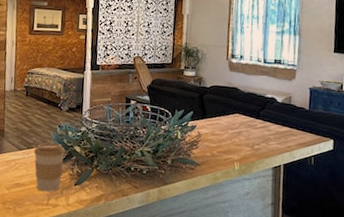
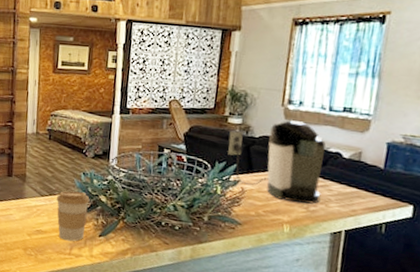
coffee maker: none [185,72,263,144] -> present [228,120,326,204]

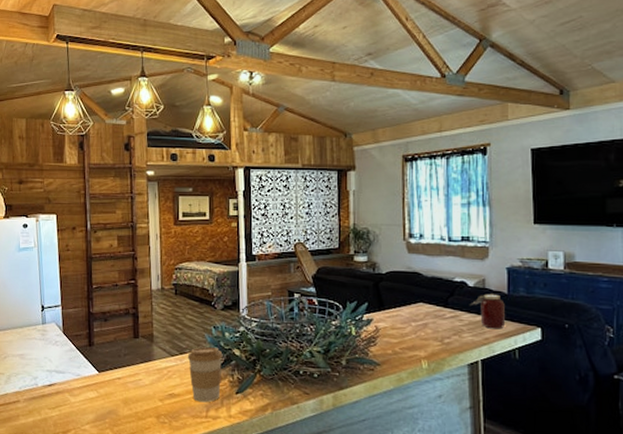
coffee maker: present [228,120,326,204] -> none [357,254,453,337]
jar: none [342,166,379,202] -> present [470,294,506,329]

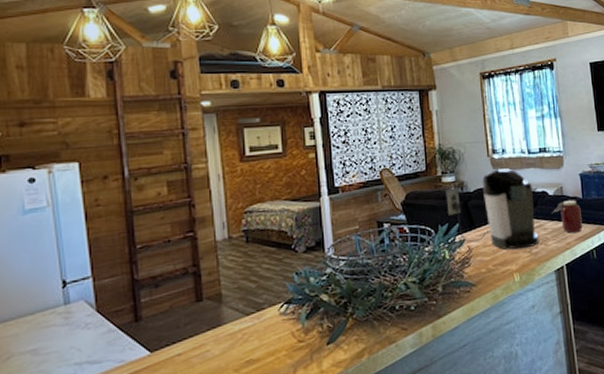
coffee cup: present [187,347,223,403] -> none [266,297,309,363]
coffee maker: none [357,254,453,337] -> present [445,168,539,250]

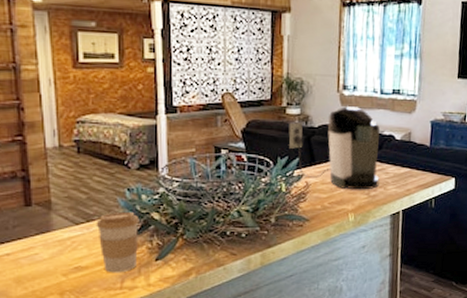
coffee cup: none [266,297,309,363] -> present [96,212,140,273]
jar: present [552,200,583,233] -> none [396,147,427,181]

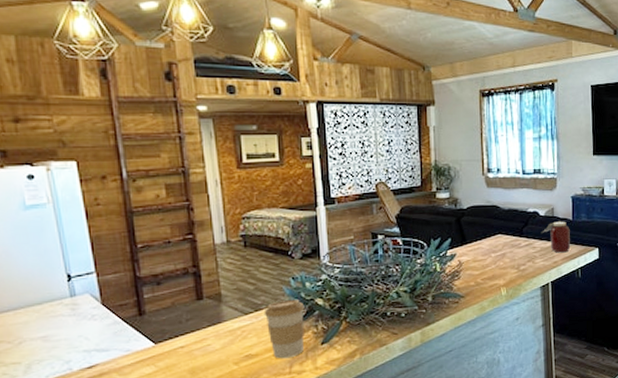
coffee maker: present [288,106,380,190] -> none [439,188,528,266]
jar: none [396,147,427,181] -> present [542,221,571,253]

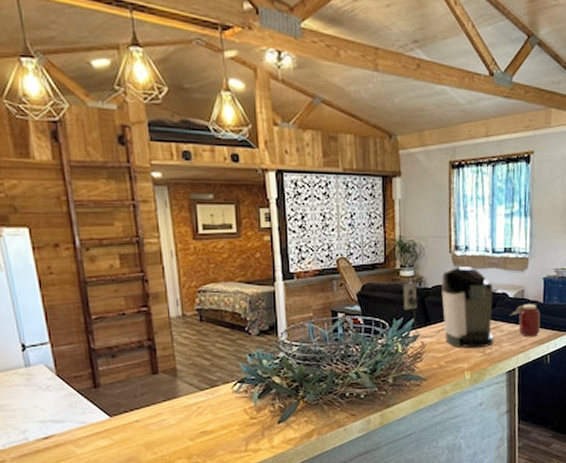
coffee cup: present [264,300,305,359] -> none [220,377,261,436]
coffee maker: none [439,188,528,266] -> present [403,266,494,349]

